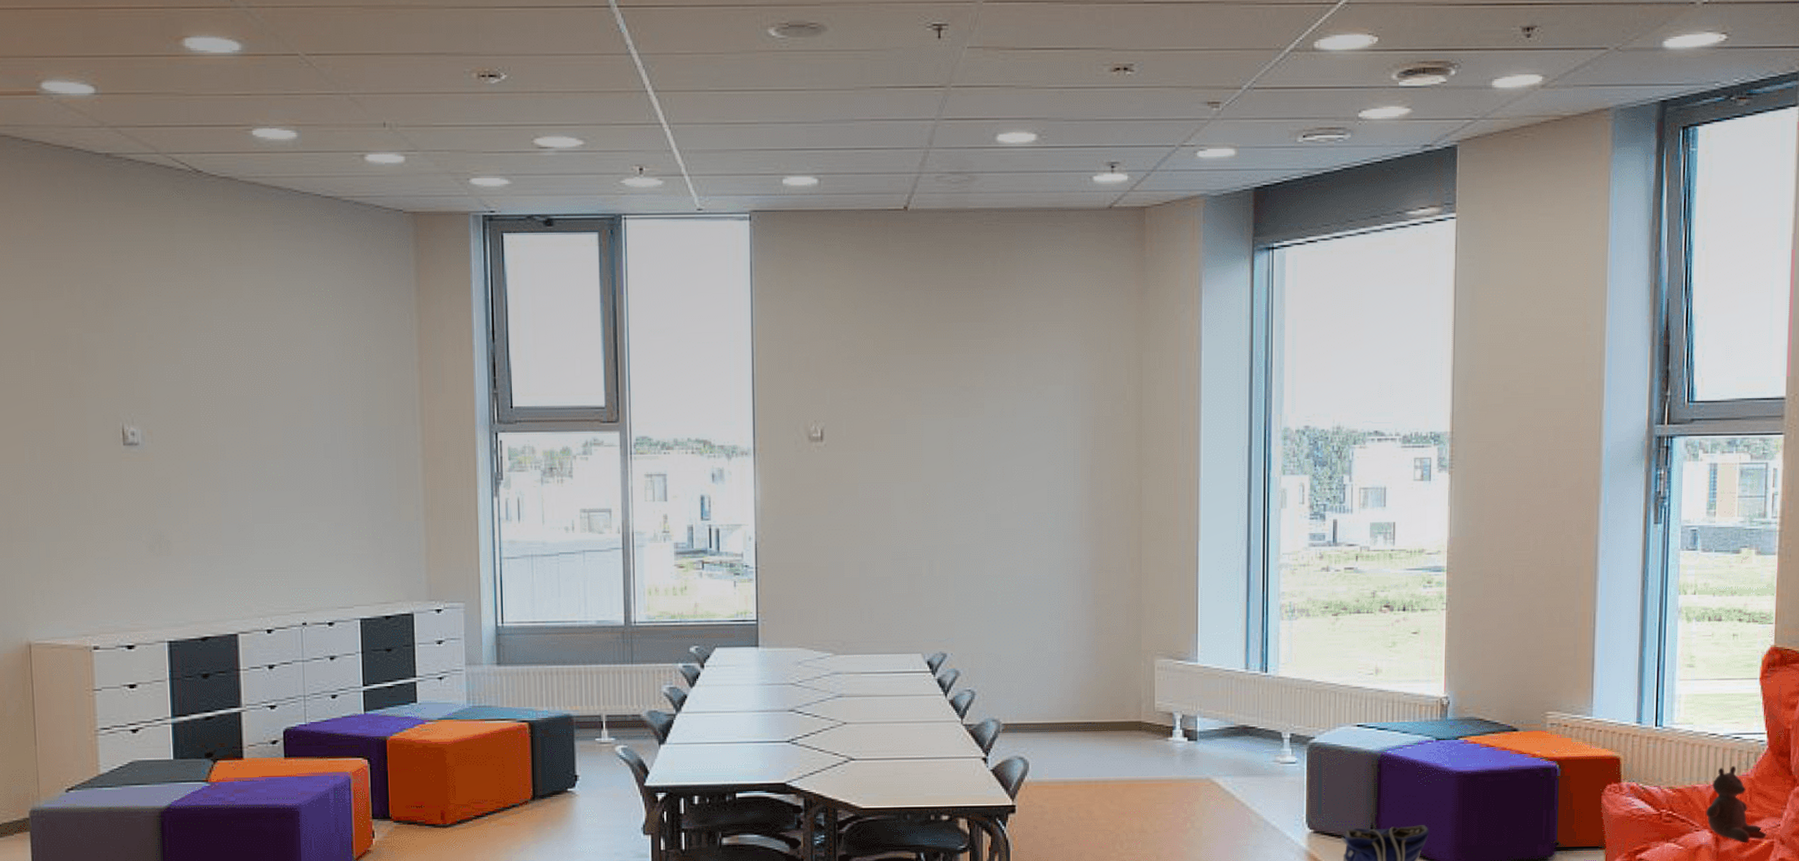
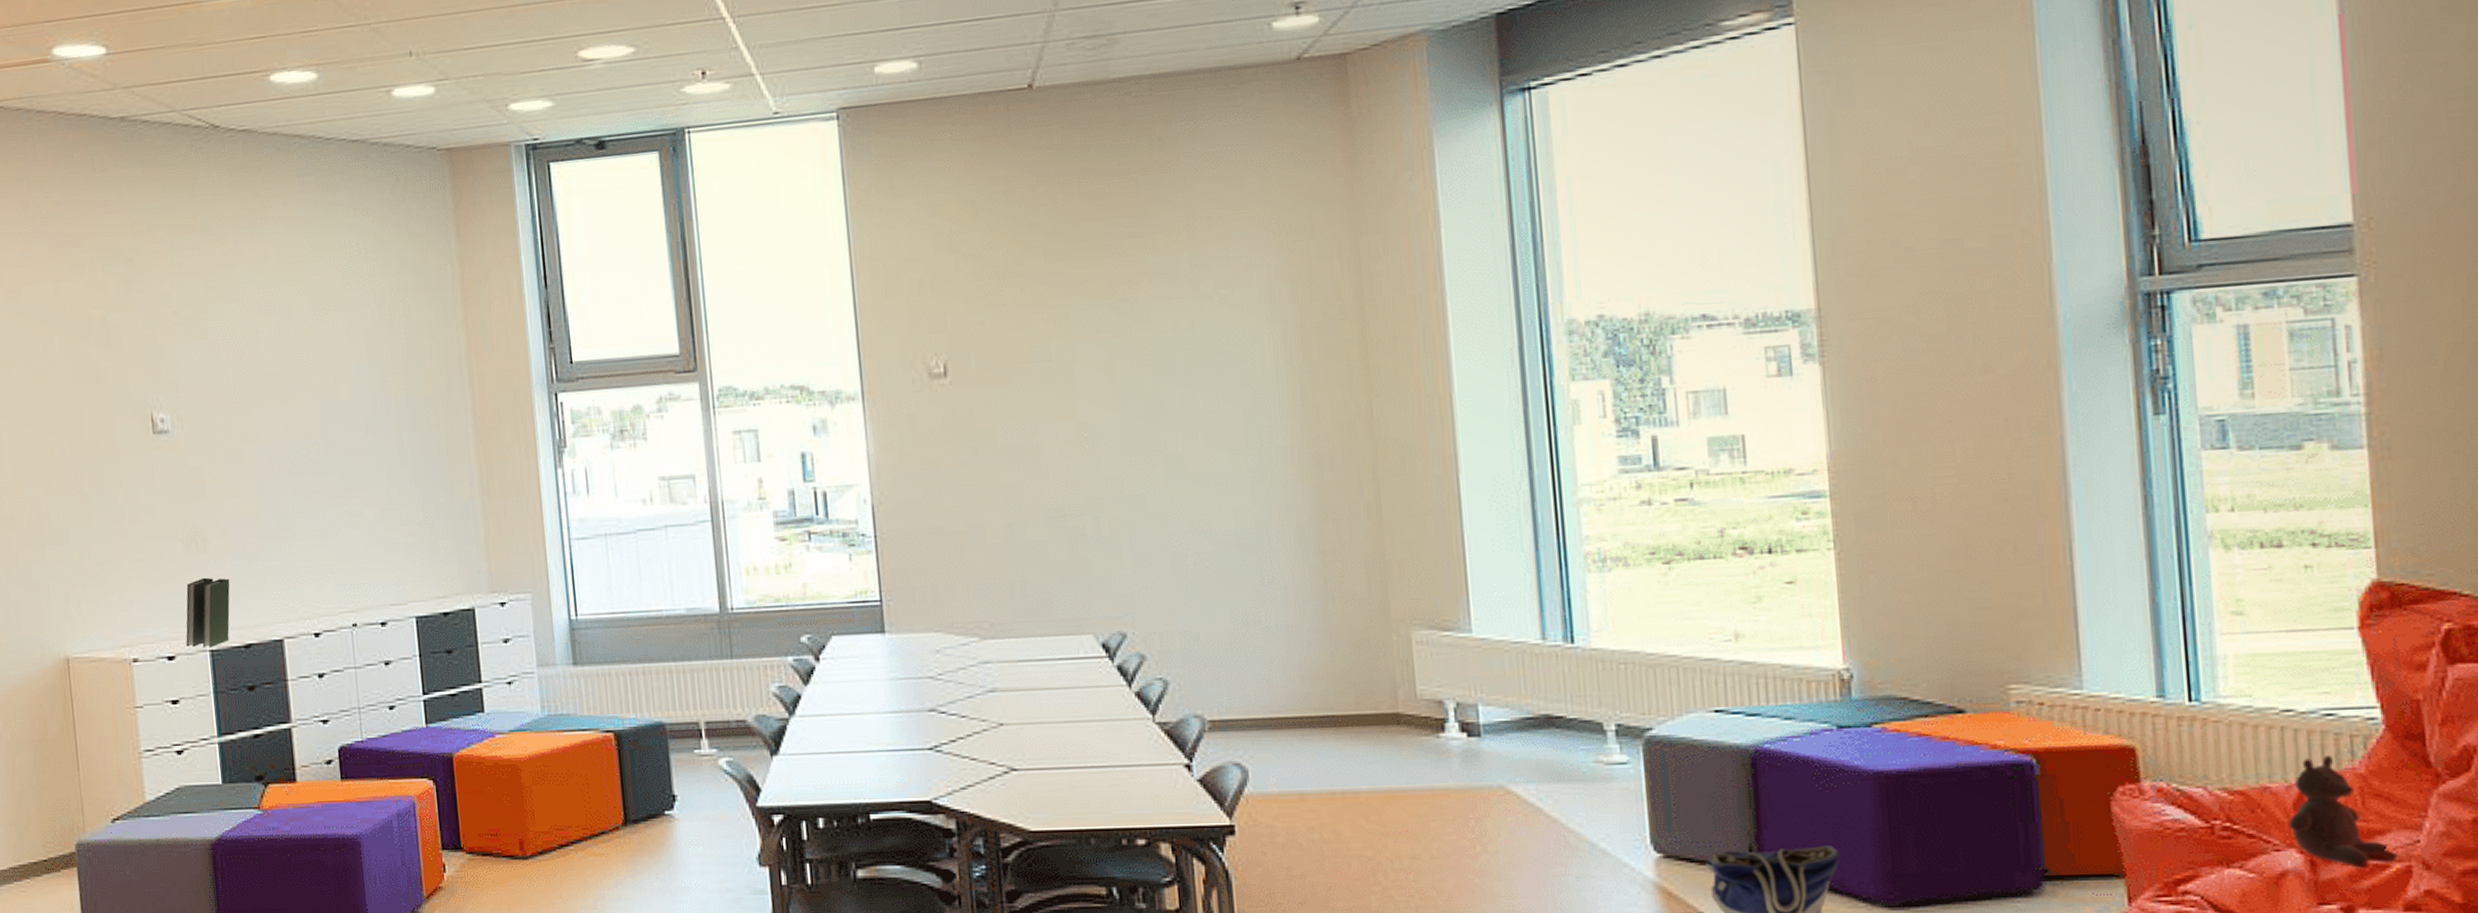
binder: none [146,576,190,640] -> present [186,577,230,648]

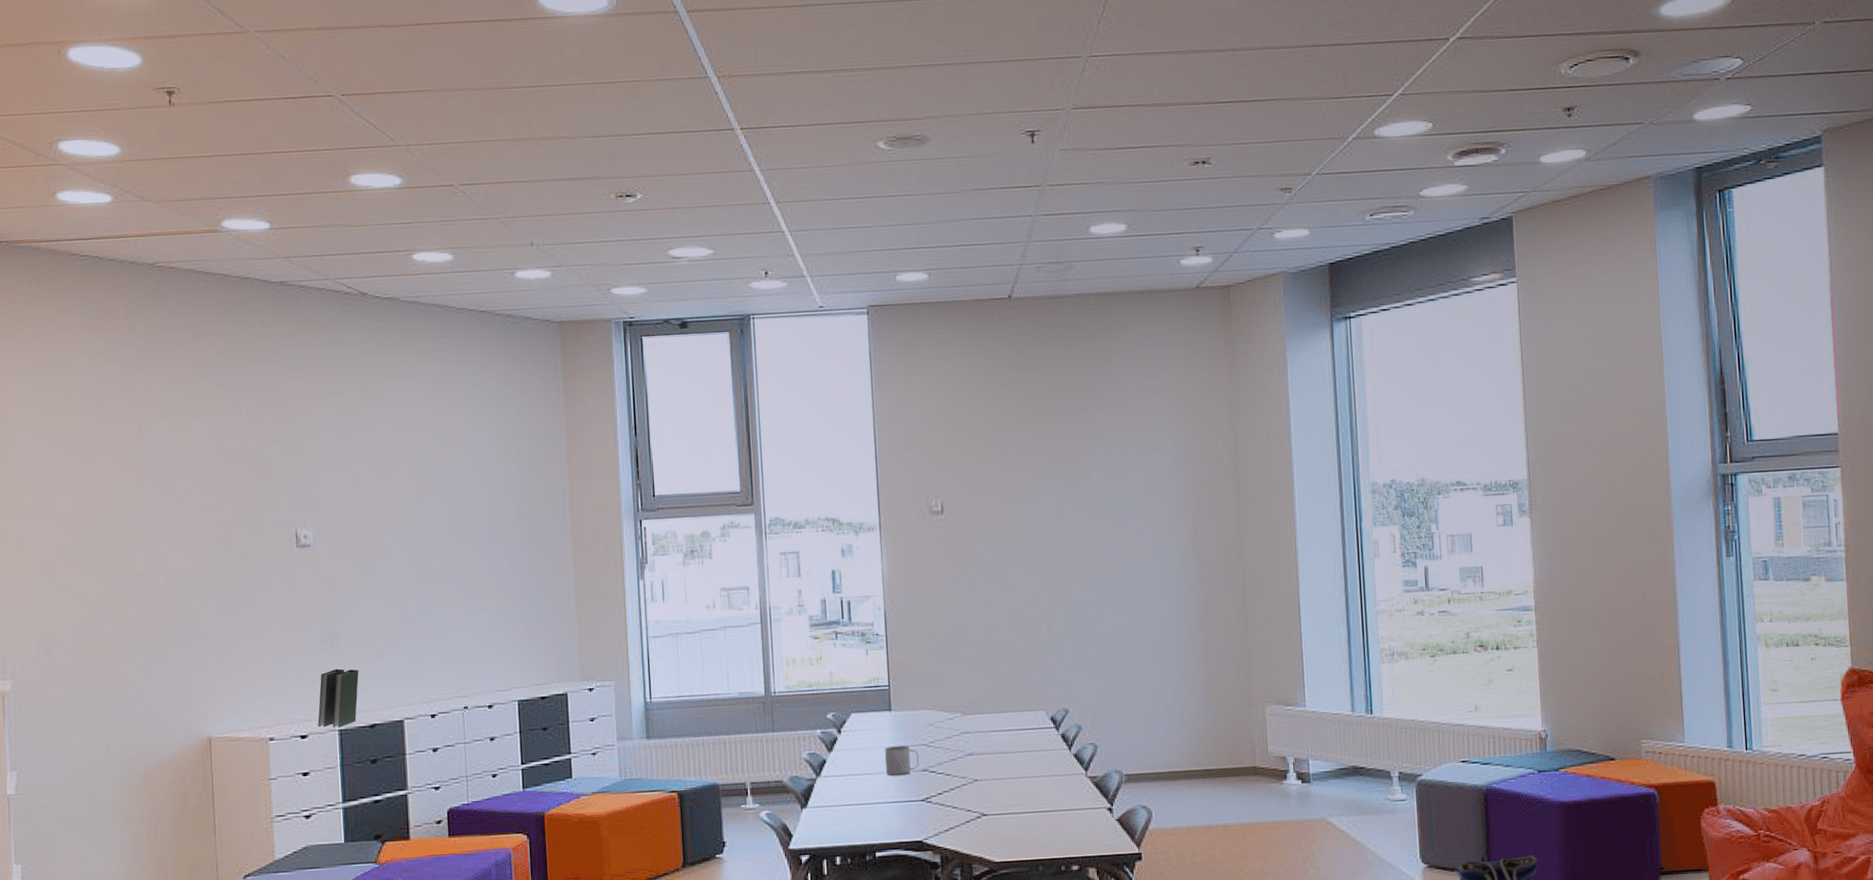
mug: none [877,678,925,716] -> present [884,746,920,776]
stuffed animal: present [2289,754,2398,867] -> none [1802,784,1863,859]

